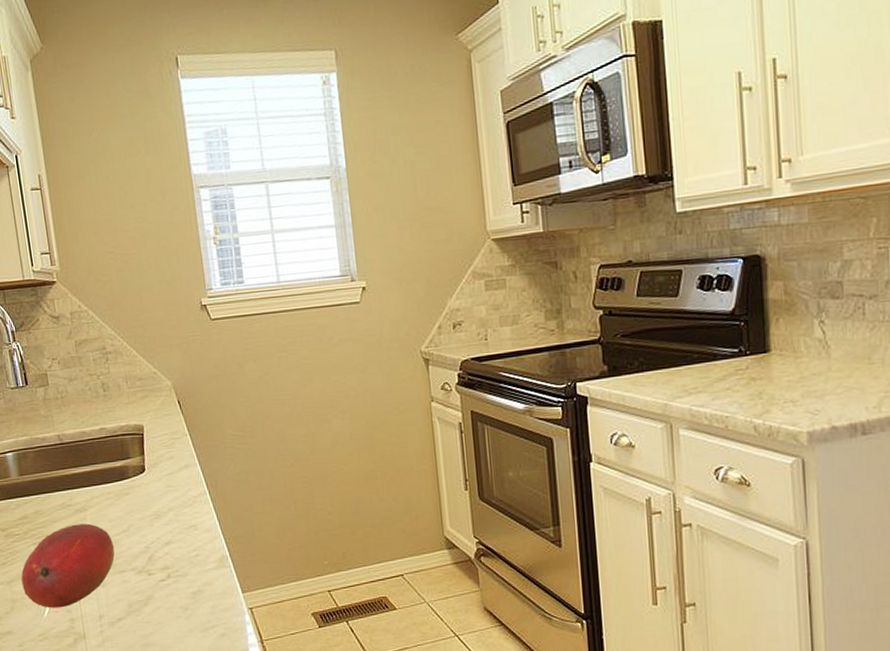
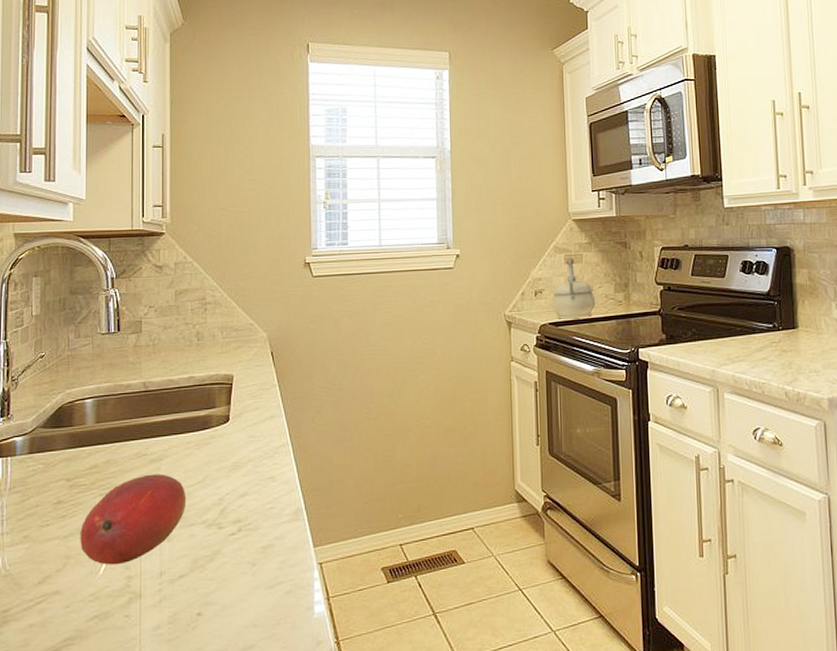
kettle: none [472,283,524,354] -> present [551,257,596,319]

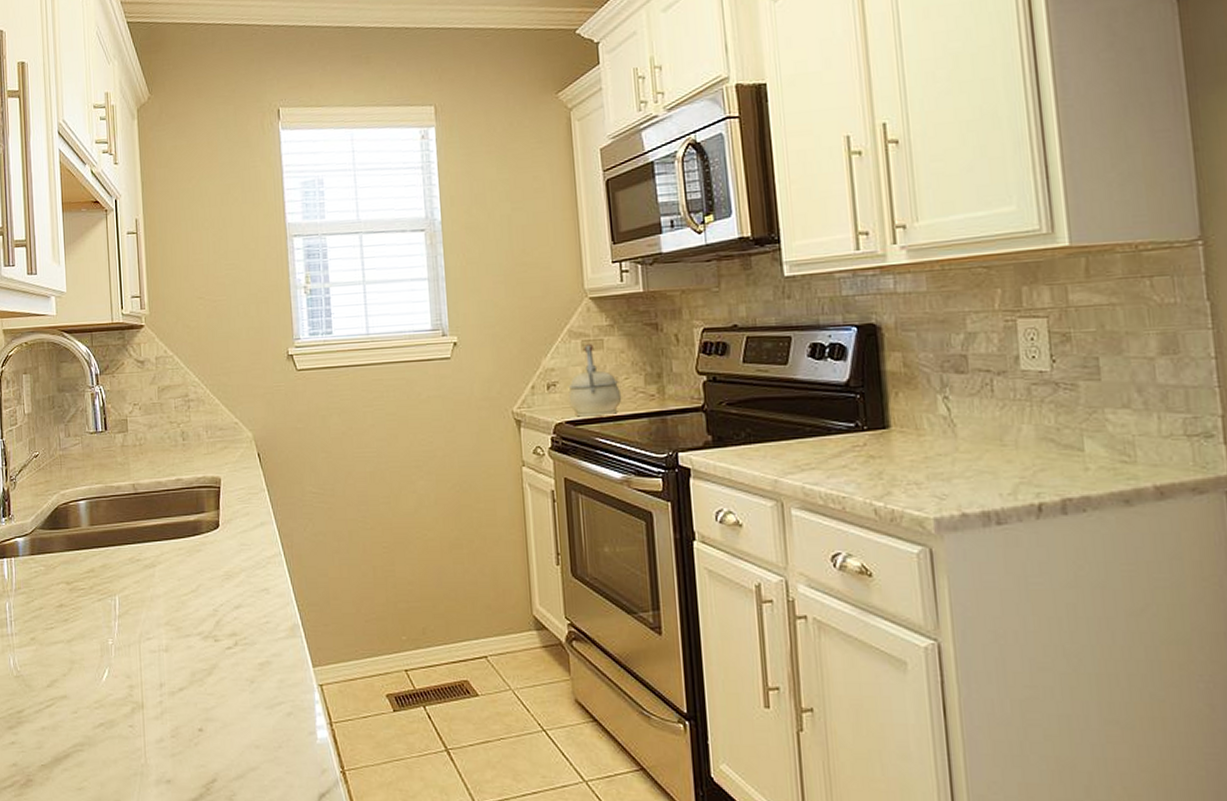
fruit: present [80,474,187,565] -> none [82,581,182,673]

